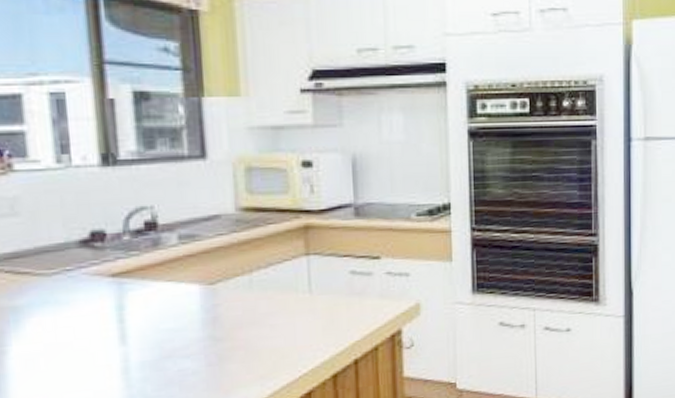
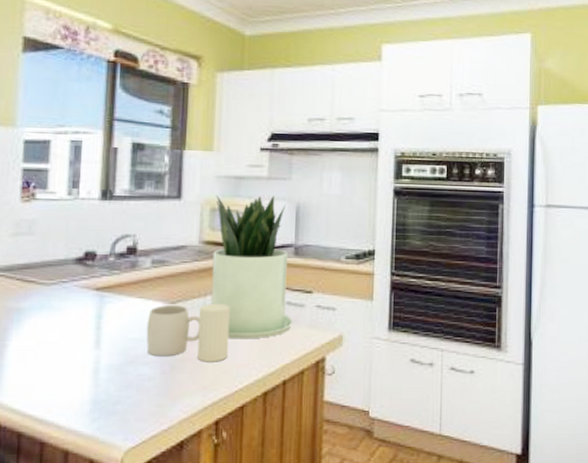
mug: none [181,286,249,348] -> present [146,305,200,357]
cup: none [245,279,287,348] -> present [197,303,231,362]
planter: none [250,146,361,319] -> present [211,195,294,339]

